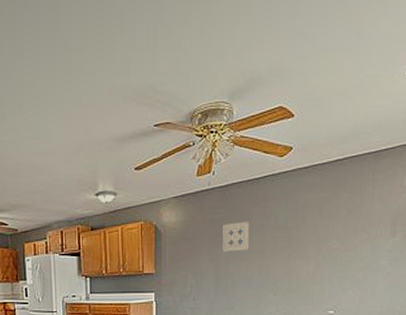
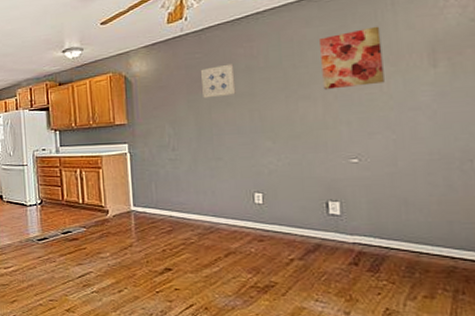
wall art: none [316,198,362,251] -> present [318,26,384,90]

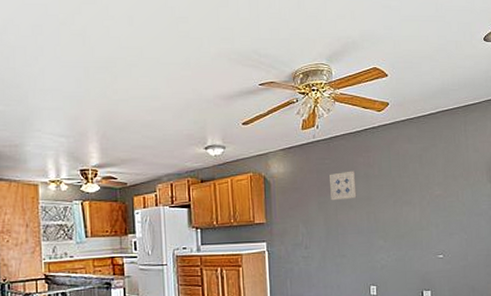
wall art: present [318,26,384,90] -> none [417,147,460,197]

